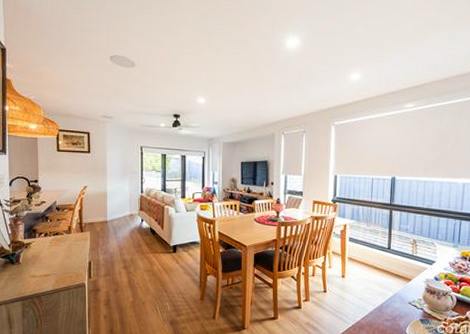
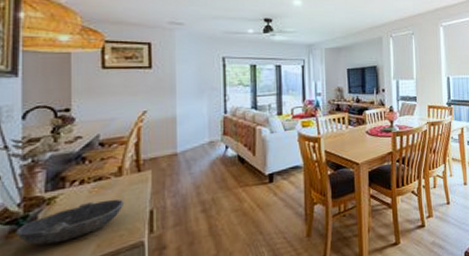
bowl: none [8,249,73,275] -> present [16,199,125,246]

